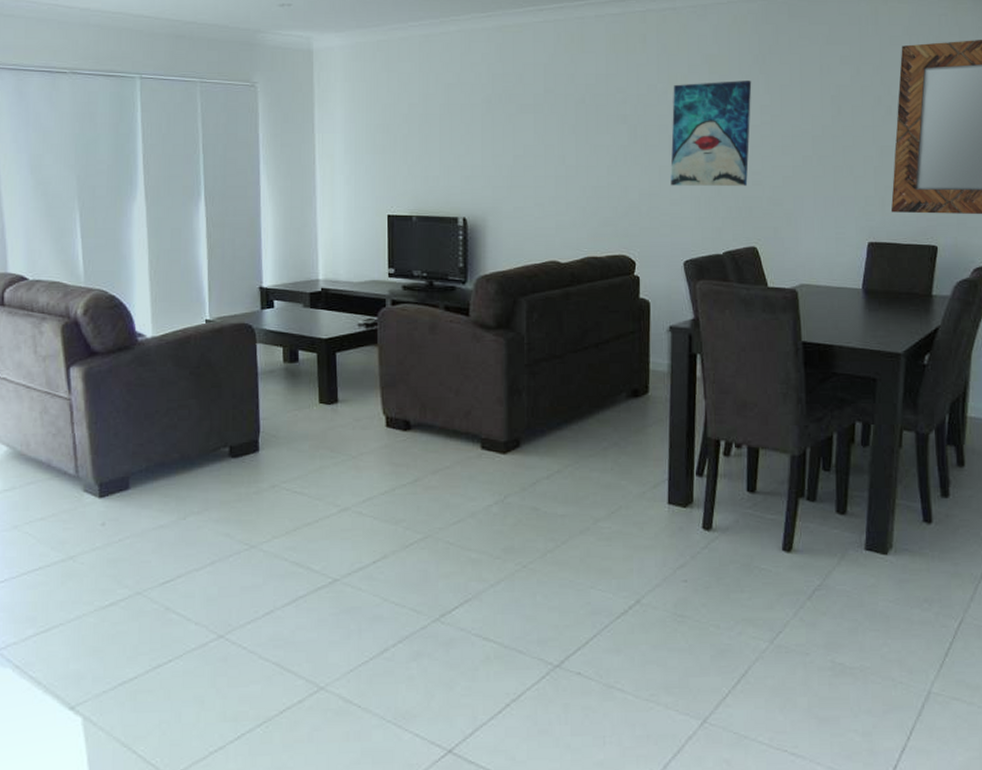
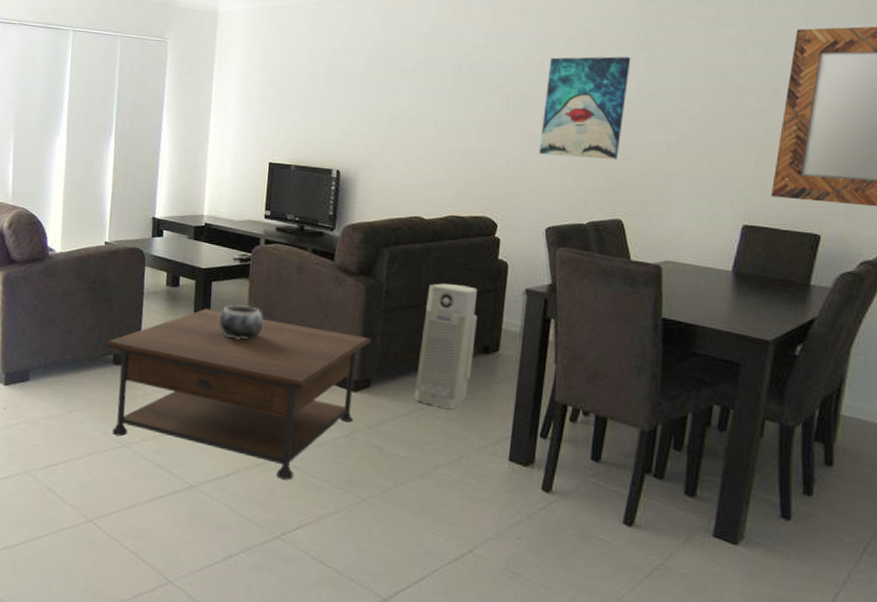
coffee table: none [217,383,517,558] -> present [104,308,371,480]
decorative bowl: none [347,375,399,413] -> present [218,305,264,340]
air purifier: none [566,329,624,459] -> present [413,283,478,409]

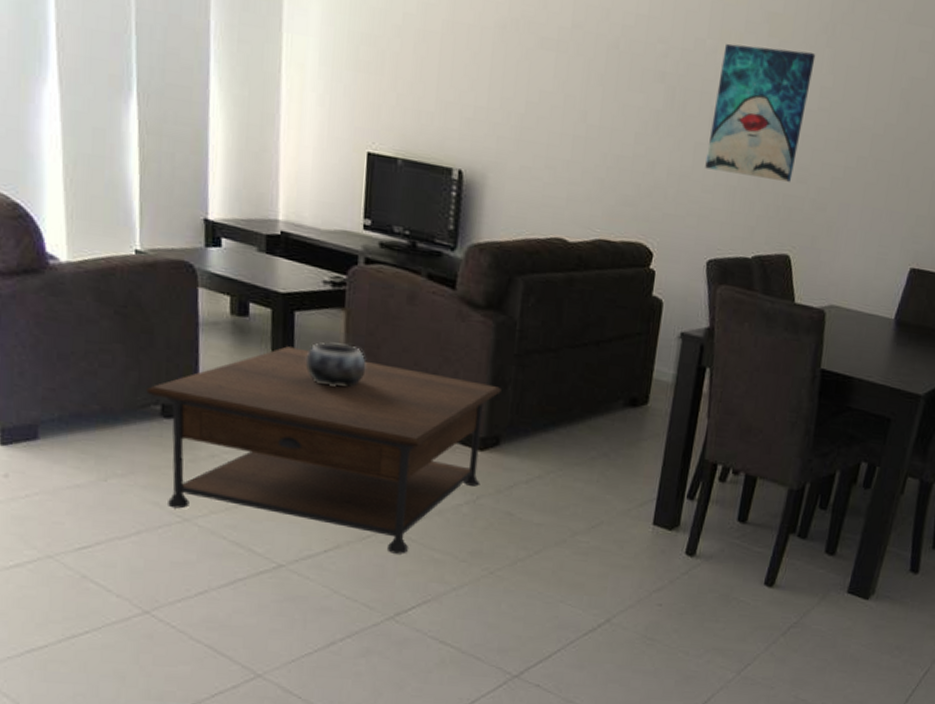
air purifier: present [413,283,478,409] -> none [550,322,628,469]

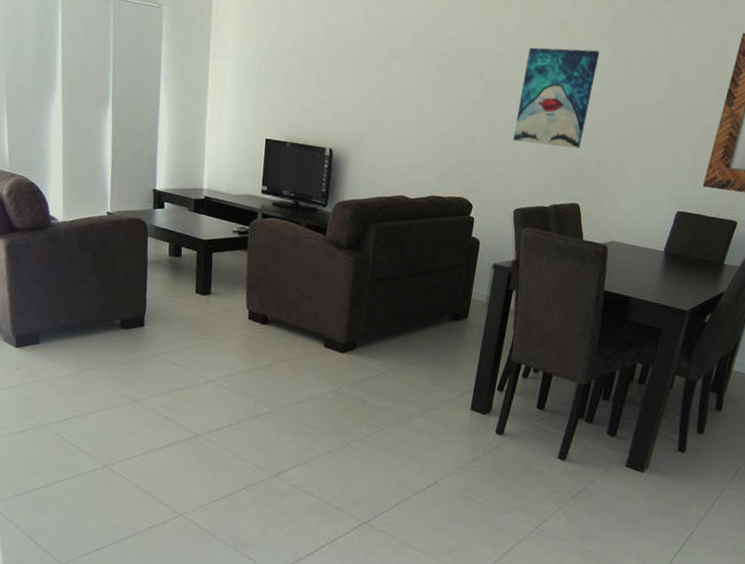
coffee table: present [146,346,501,554] -> none [111,278,358,429]
decorative bowl: present [305,342,367,388] -> none [219,274,262,307]

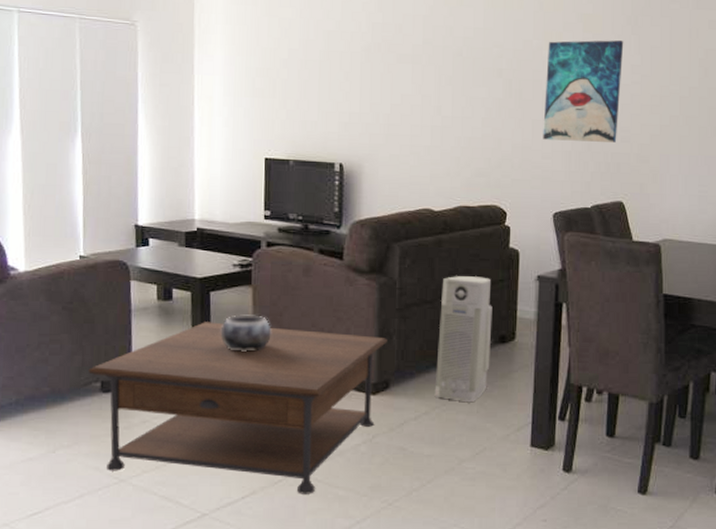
coffee table: none [111,278,358,429] -> present [88,322,387,494]
decorative bowl: none [219,274,262,307] -> present [220,314,272,352]
air purifier: none [393,257,453,367] -> present [434,276,492,402]

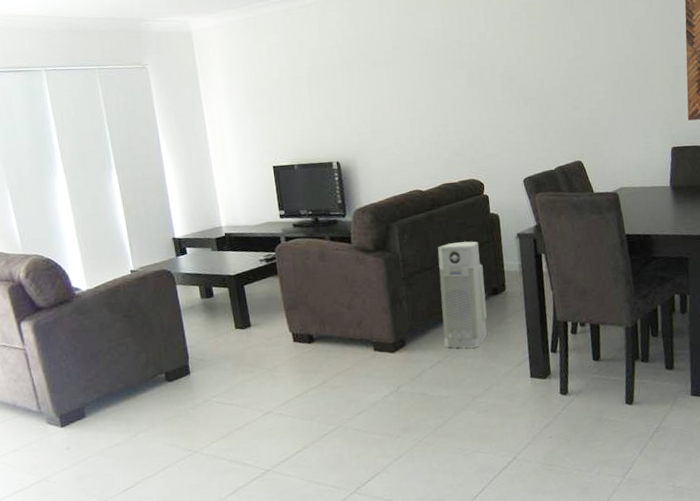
coffee table: present [88,322,387,494] -> none [153,303,399,446]
decorative bowl: present [220,314,272,352] -> none [258,299,301,332]
wall art: present [543,40,624,142] -> none [499,22,569,117]

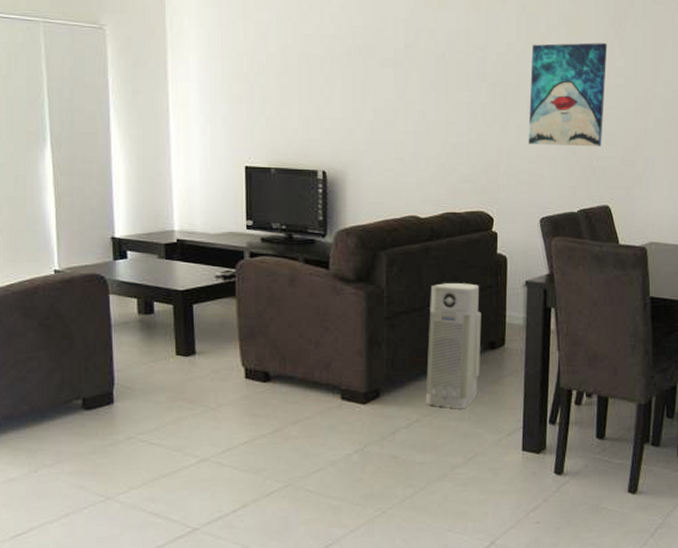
wall art: none [499,22,569,117] -> present [528,43,608,146]

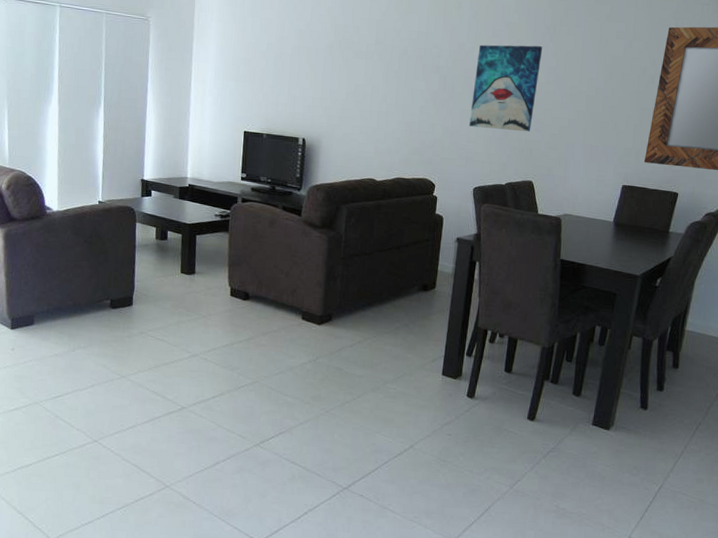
air purifier: present [425,283,481,408] -> none [367,234,419,336]

